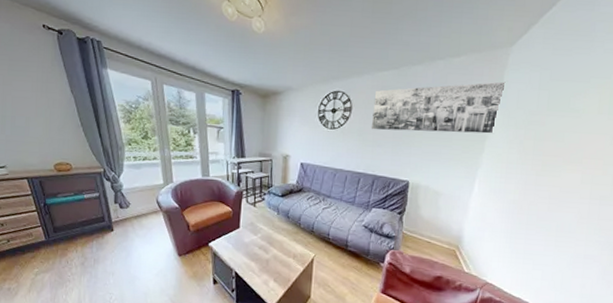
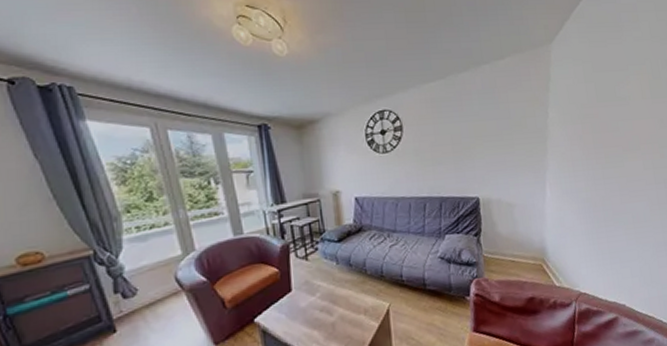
wall art: present [371,81,506,134] -> none [424,79,553,147]

